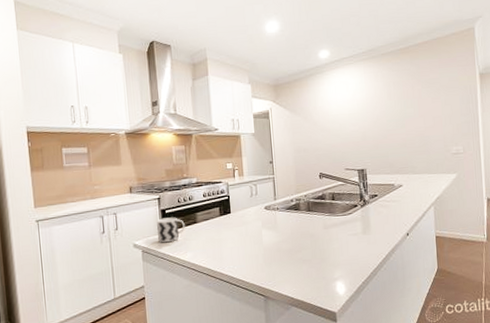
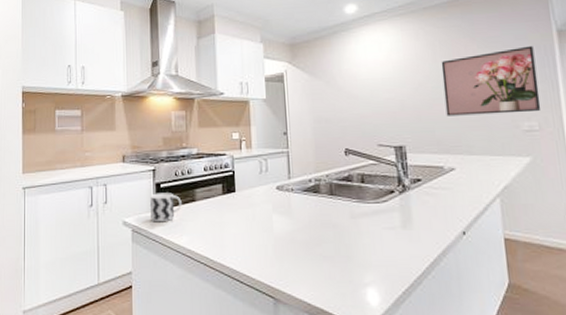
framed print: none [394,86,465,144] -> present [441,45,541,116]

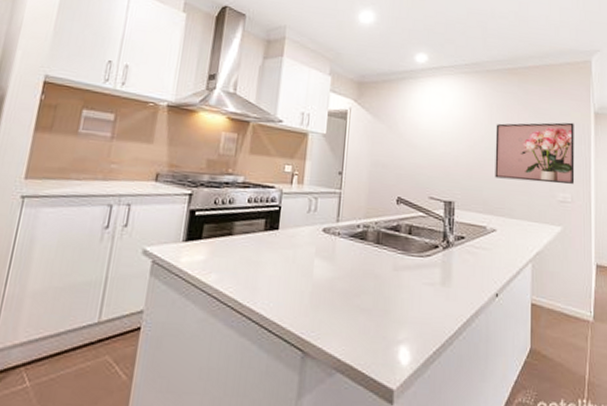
cup: present [150,193,182,222] -> none [177,221,217,256]

